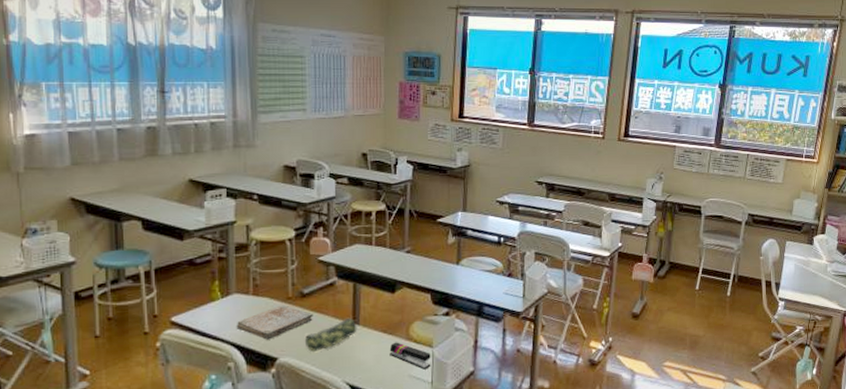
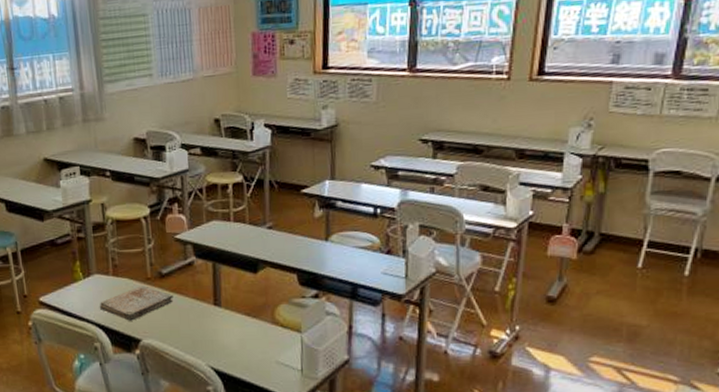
pencil case: present [304,317,357,352] -> none [166,299,219,334]
stapler: present [389,342,431,370] -> none [254,326,300,356]

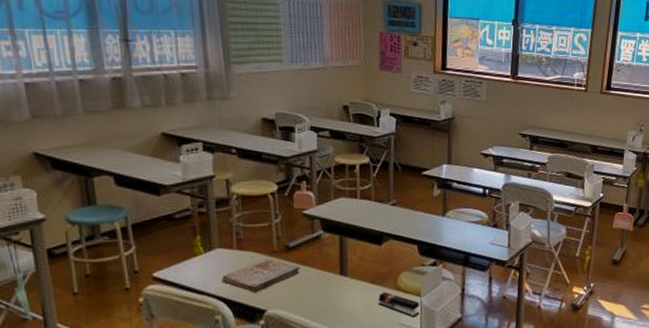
stapler: none [254,326,300,356] -> present [378,292,420,318]

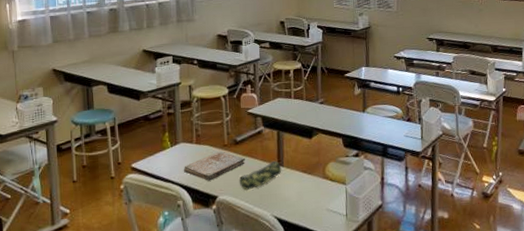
pencil case: none [292,269,345,303] -> present [239,160,282,190]
stapler: present [378,292,420,318] -> none [309,180,345,204]

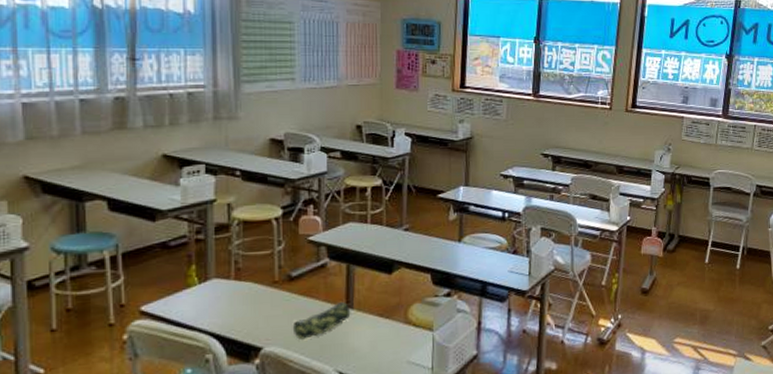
book: present [183,151,246,181] -> none [215,289,304,328]

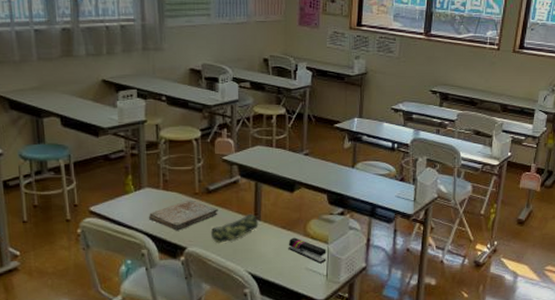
book: none [215,289,304,328] -> present [148,200,219,231]
stapler: none [386,326,431,355] -> present [288,237,326,264]

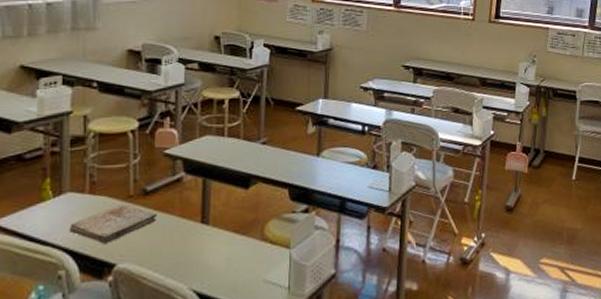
pencil case: present [210,213,259,243] -> none [146,217,206,256]
stapler: present [288,237,326,264] -> none [242,243,288,274]

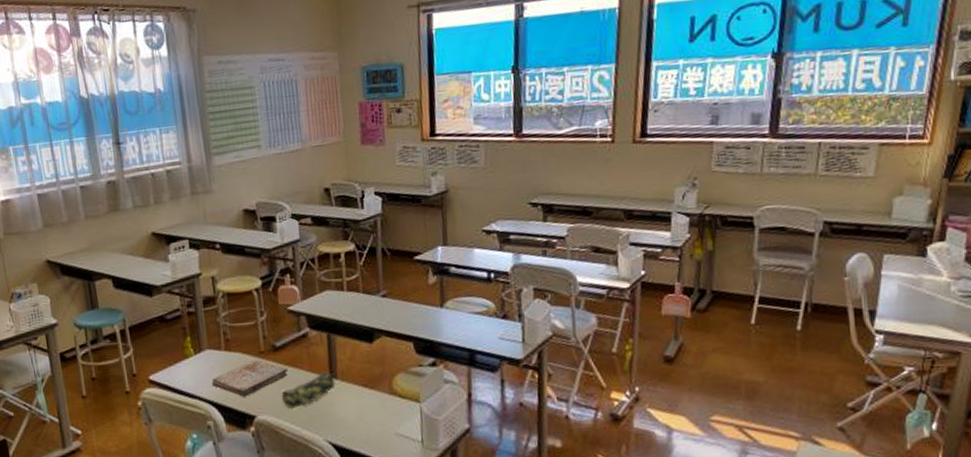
pencil case: none [146,217,206,256] -> present [281,371,336,409]

